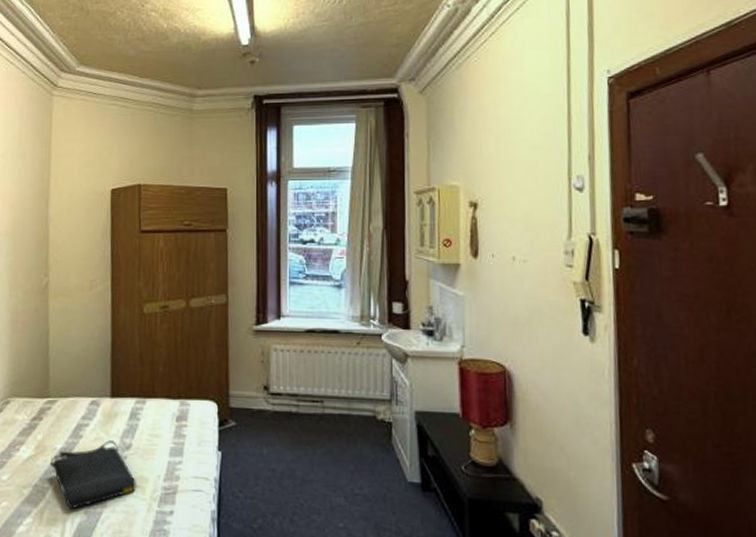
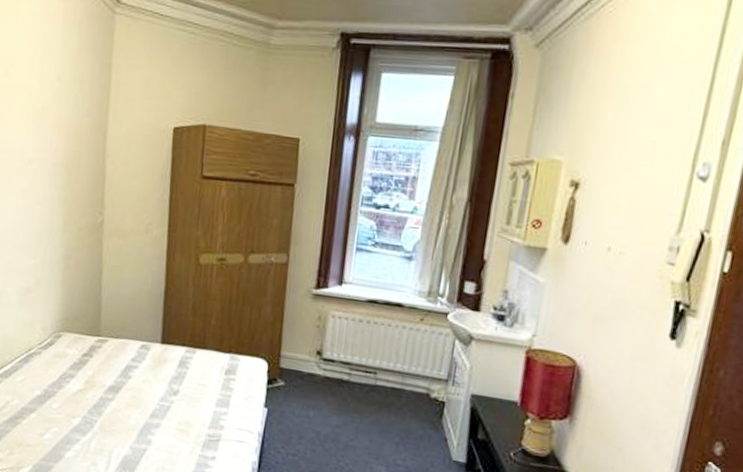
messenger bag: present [50,440,136,510] -> none [99,384,182,443]

